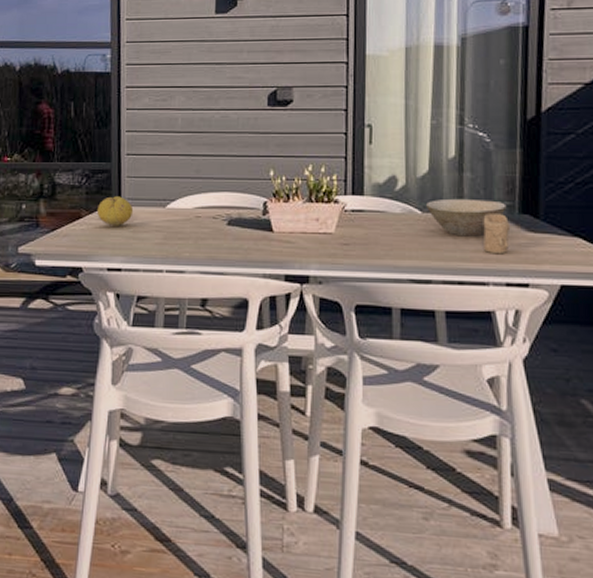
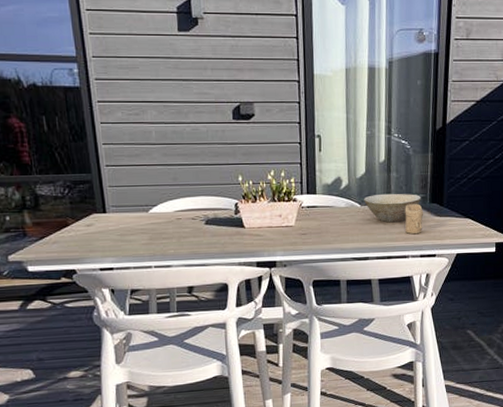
fruit: present [98,196,134,226] -> none [83,204,119,231]

